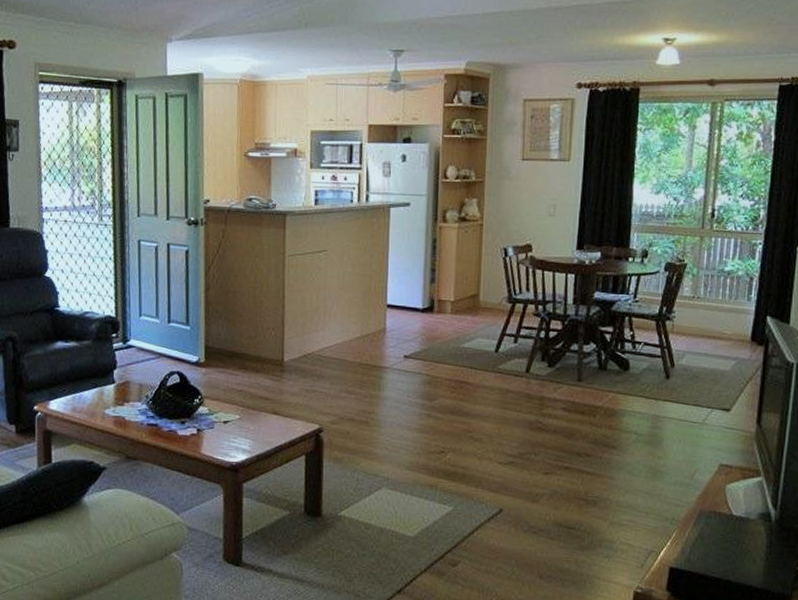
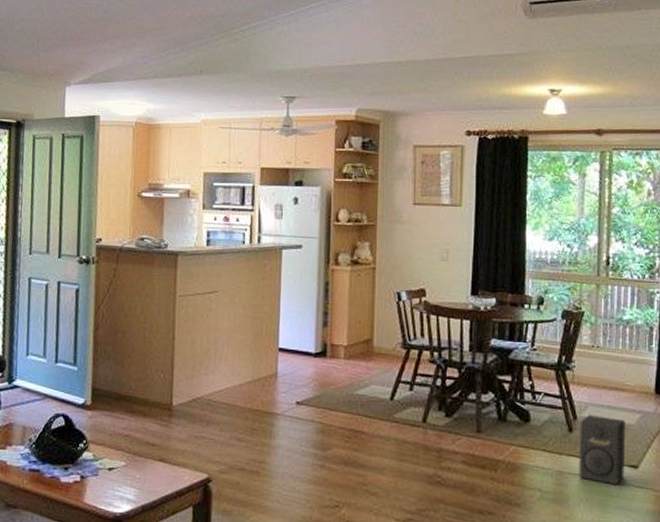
speaker: none [673,362,721,426] -> present [578,415,626,484]

